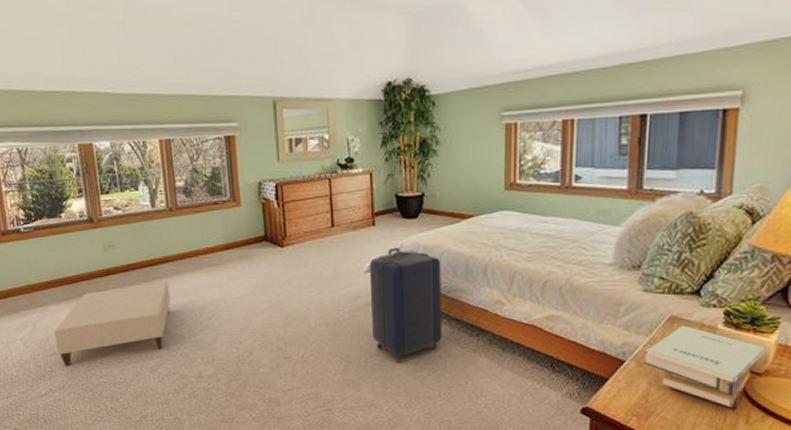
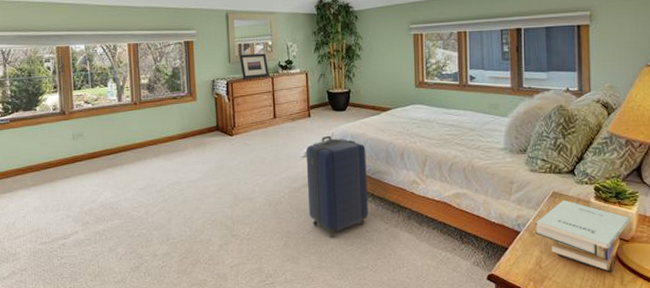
ottoman: present [53,282,171,367] -> none [20,168,131,249]
picture frame: none [289,149,327,181] -> present [239,53,270,80]

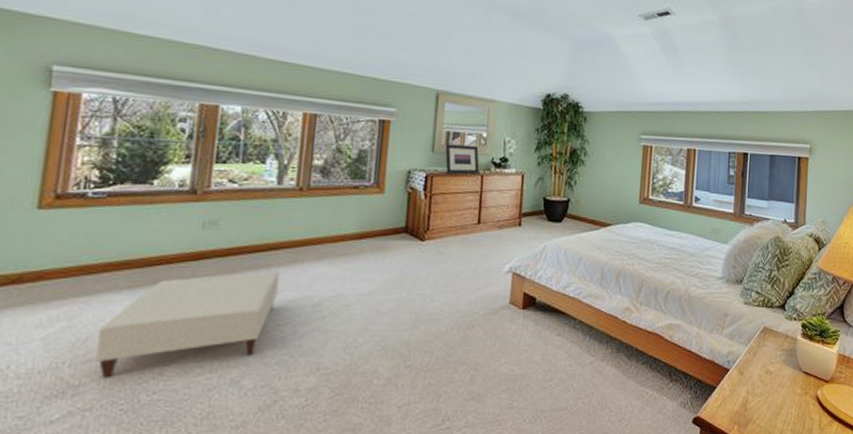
ottoman: none [20,168,131,249] -> present [96,272,280,379]
suitcase: present [305,135,368,239] -> none [505,249,580,373]
books: present [535,200,631,273] -> none [744,336,832,416]

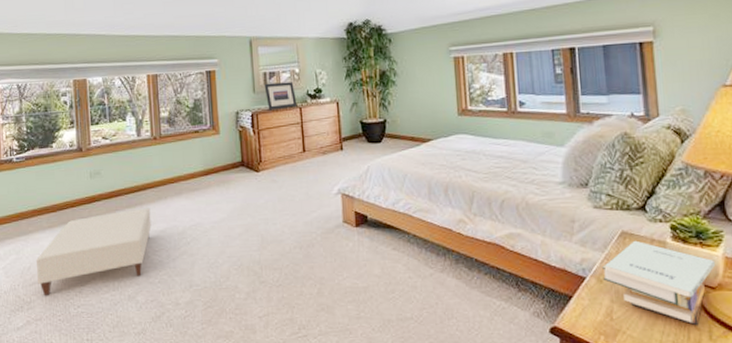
books: none [744,336,832,416] -> present [602,240,716,326]

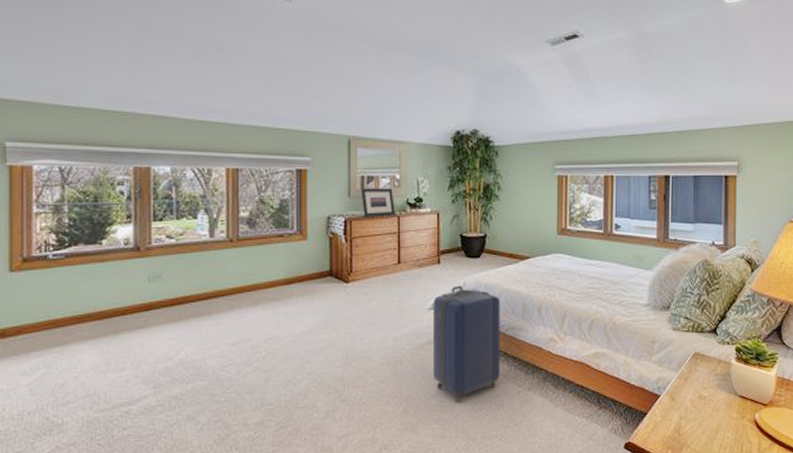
ottoman: present [35,208,152,296] -> none [71,318,220,418]
suitcase: none [338,170,411,285] -> present [432,285,501,404]
books: present [602,240,716,326] -> none [675,361,769,439]

